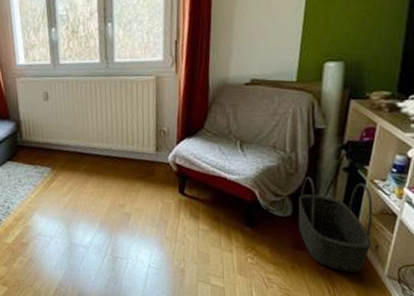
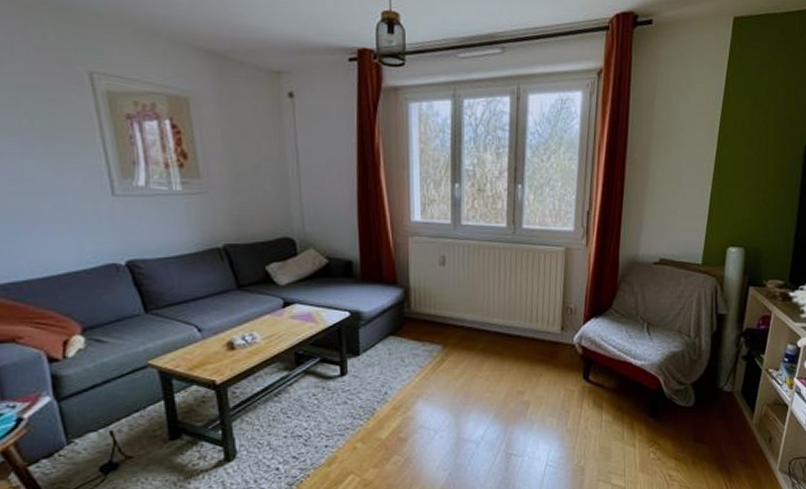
basket: present [298,176,373,273] -> none [700,364,768,467]

